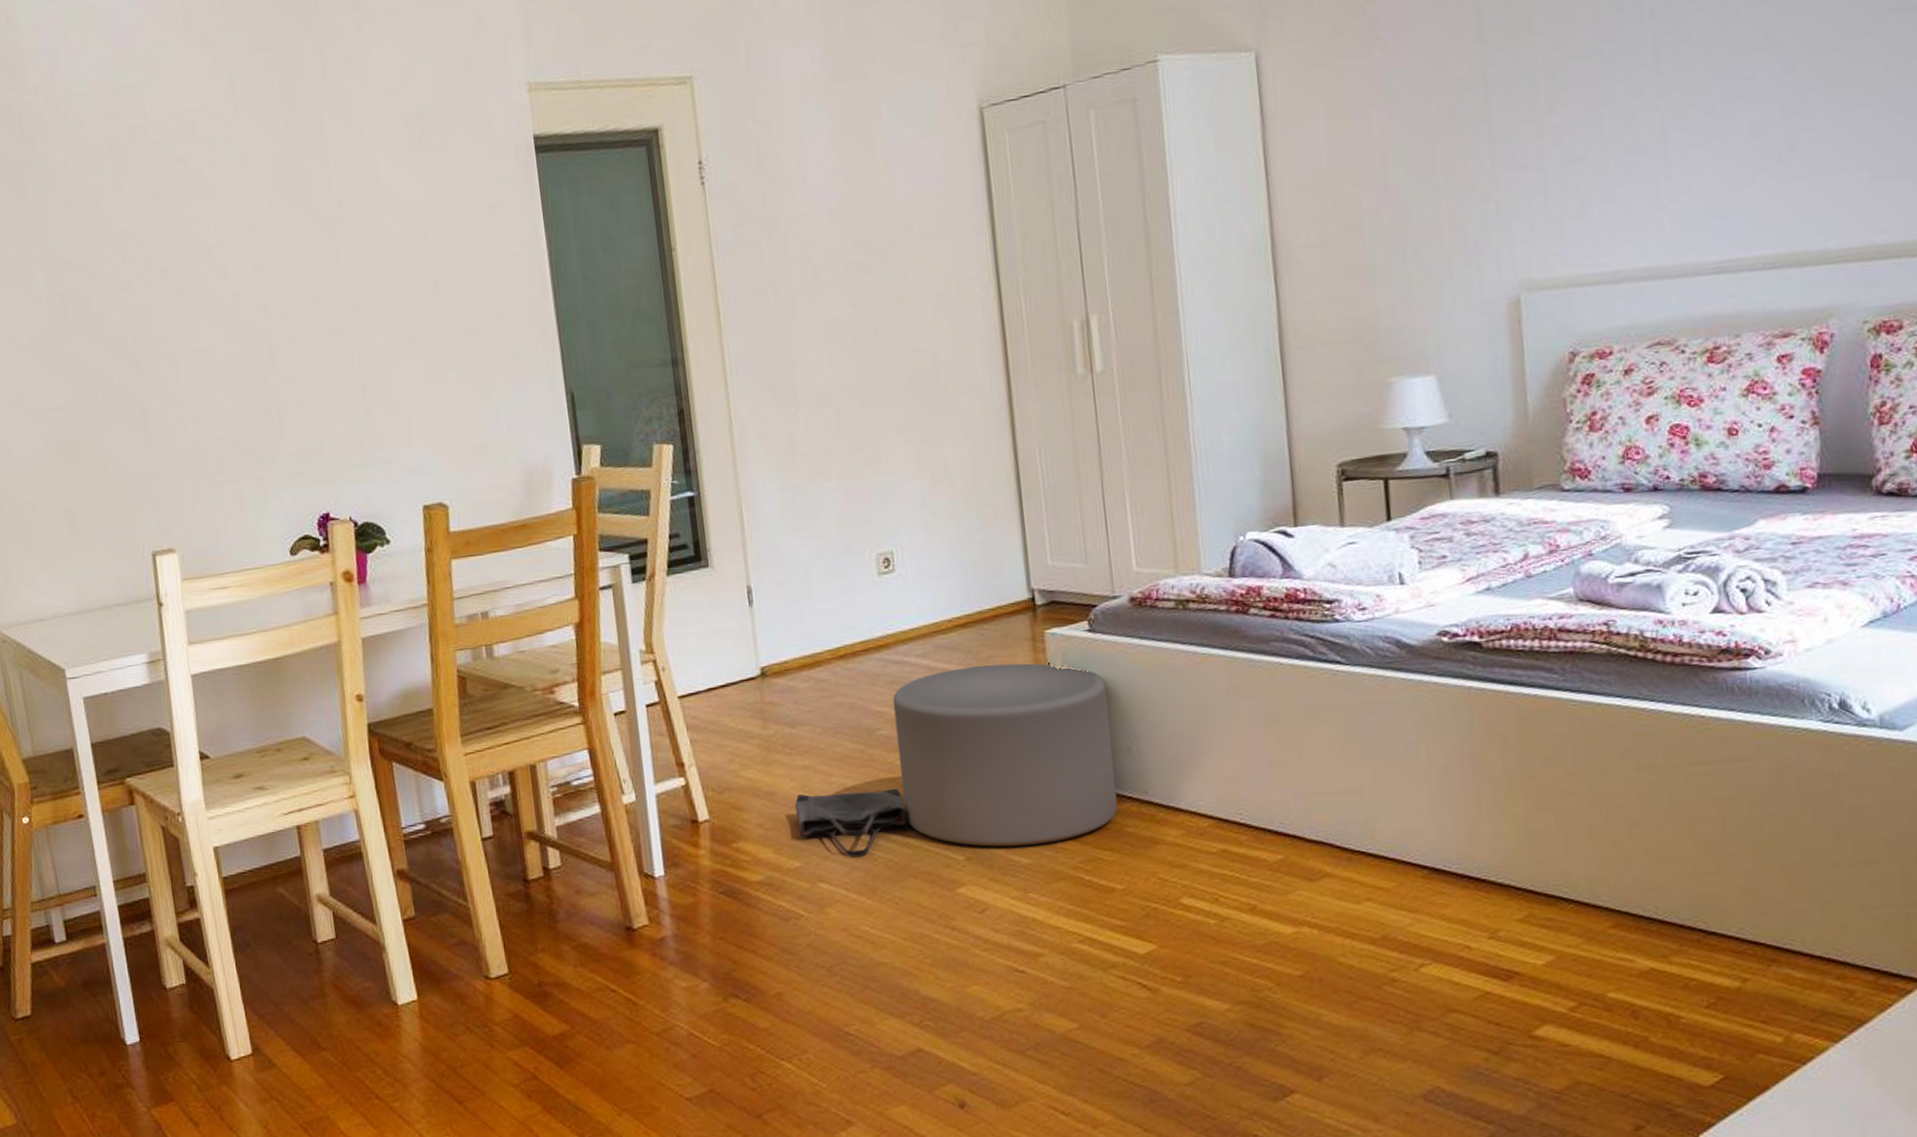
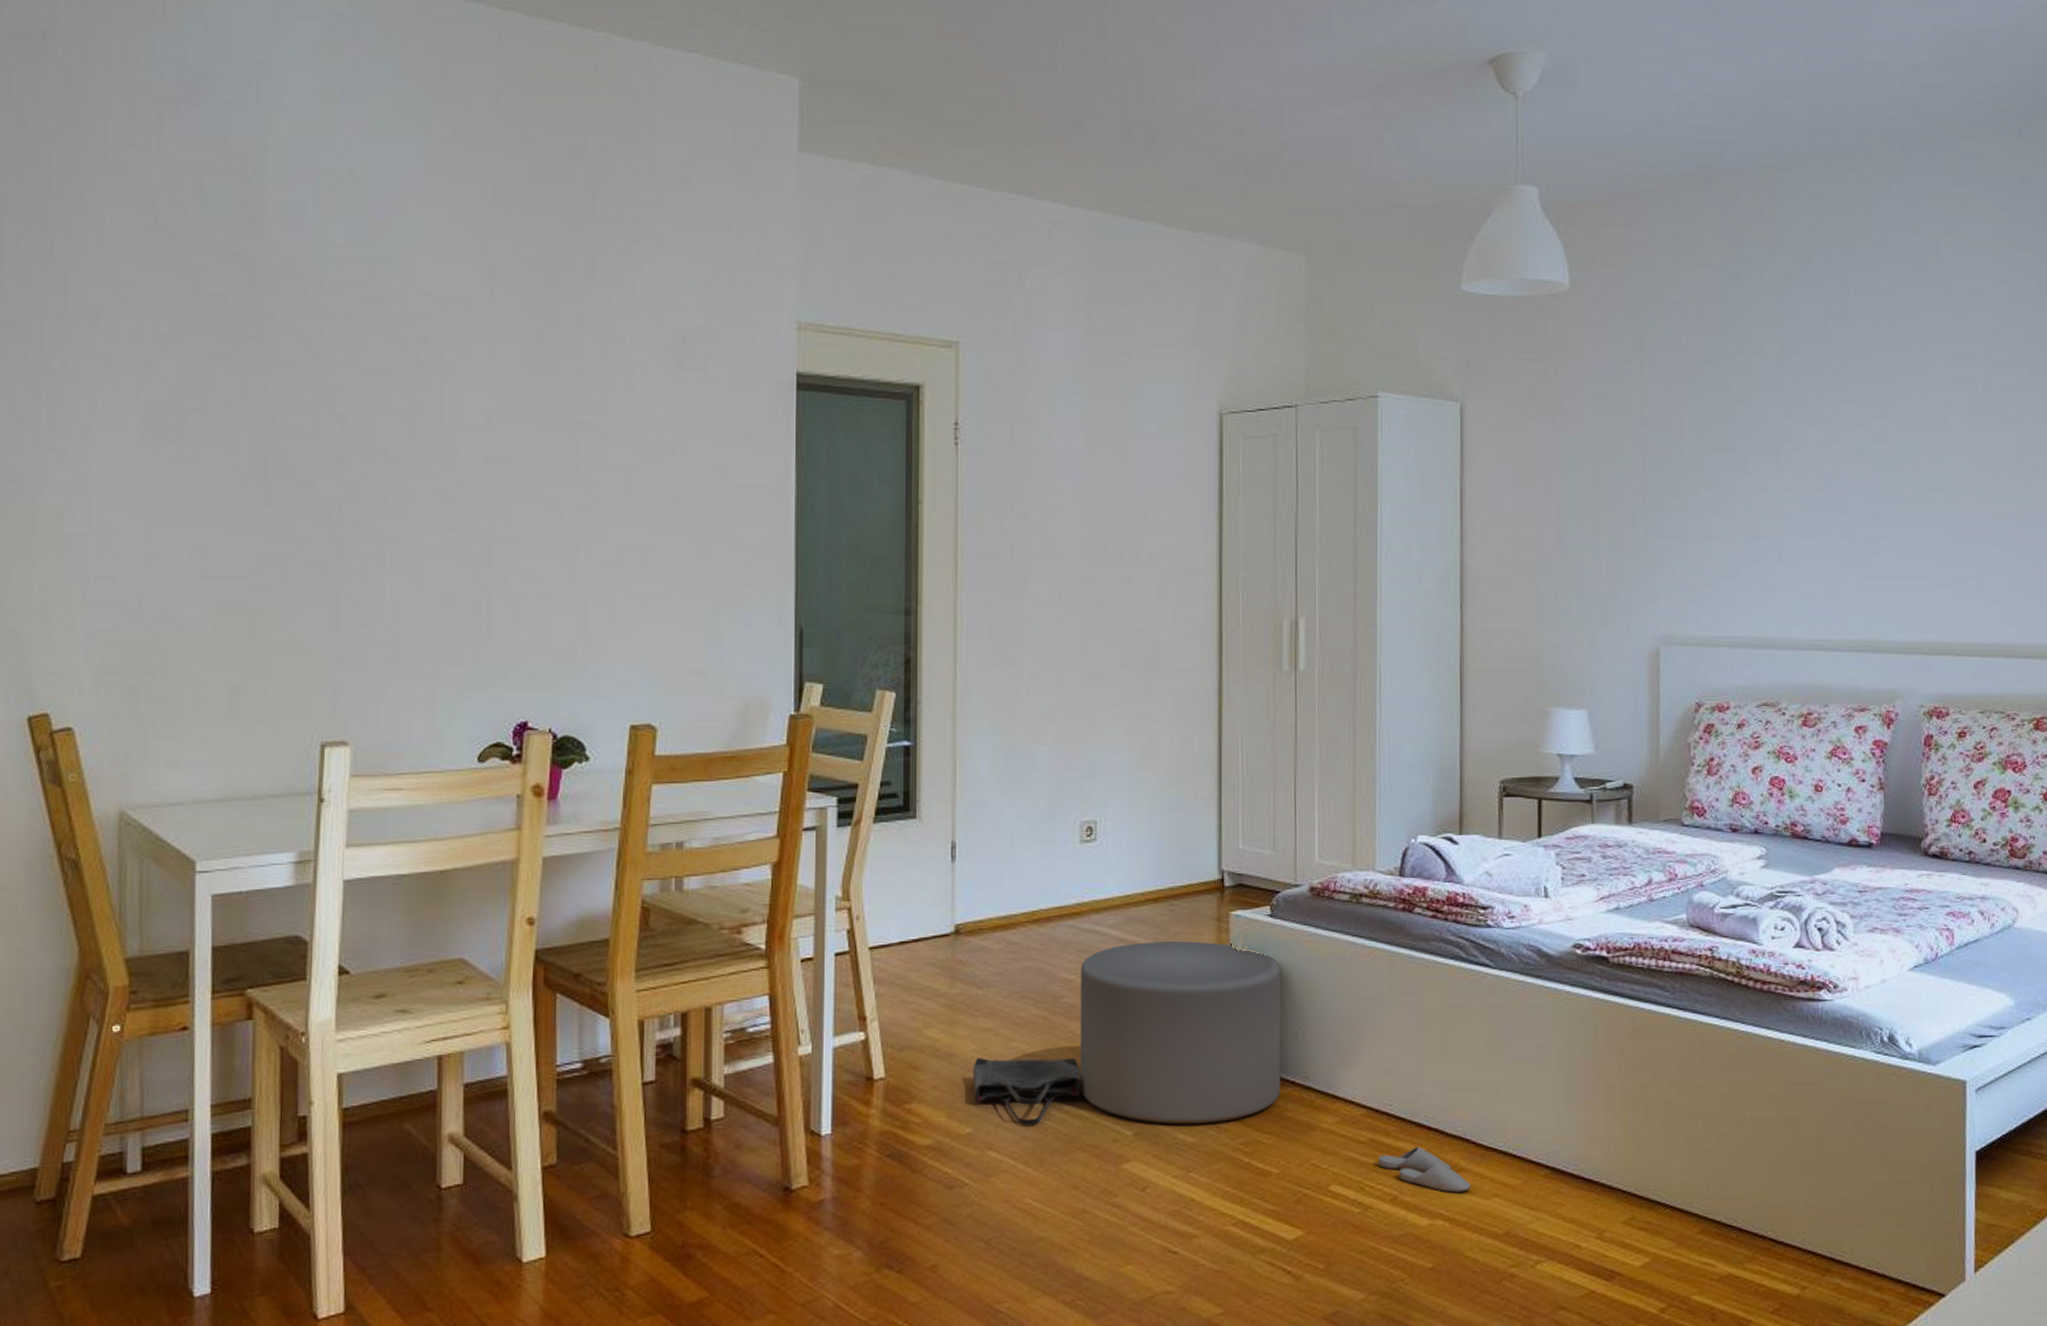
slippers: none [1231,854,1339,899] -> present [1378,1146,1471,1193]

